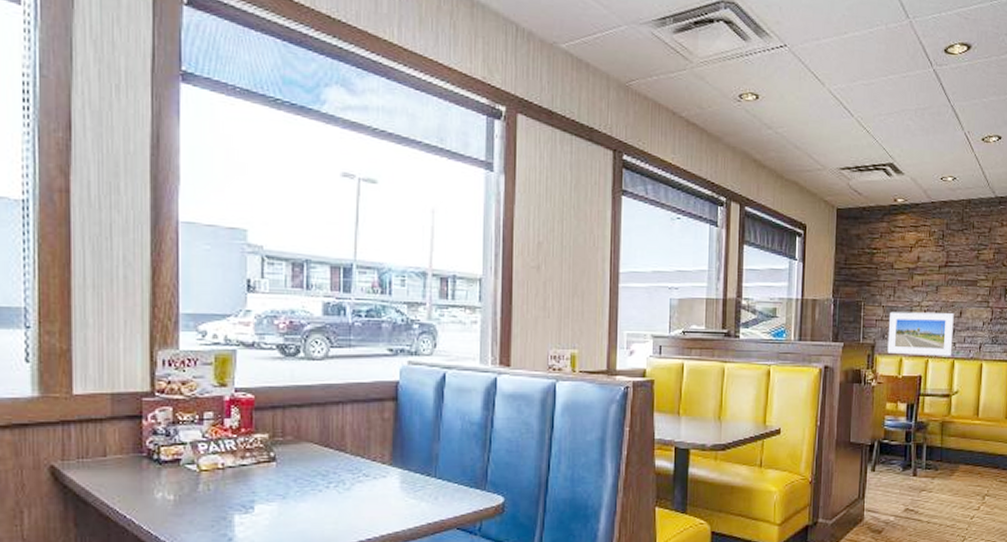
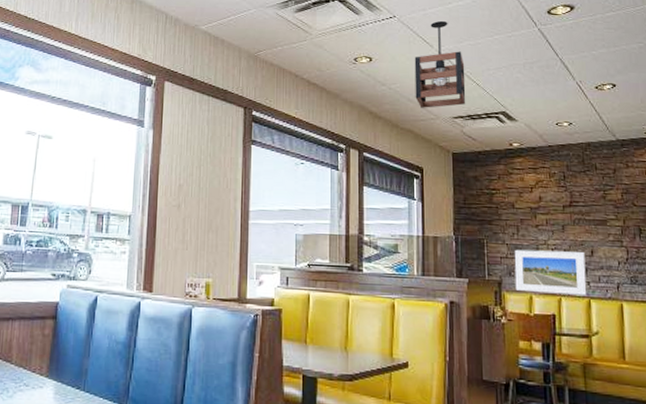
pendant light: none [802,53,856,157] -> present [414,20,466,108]

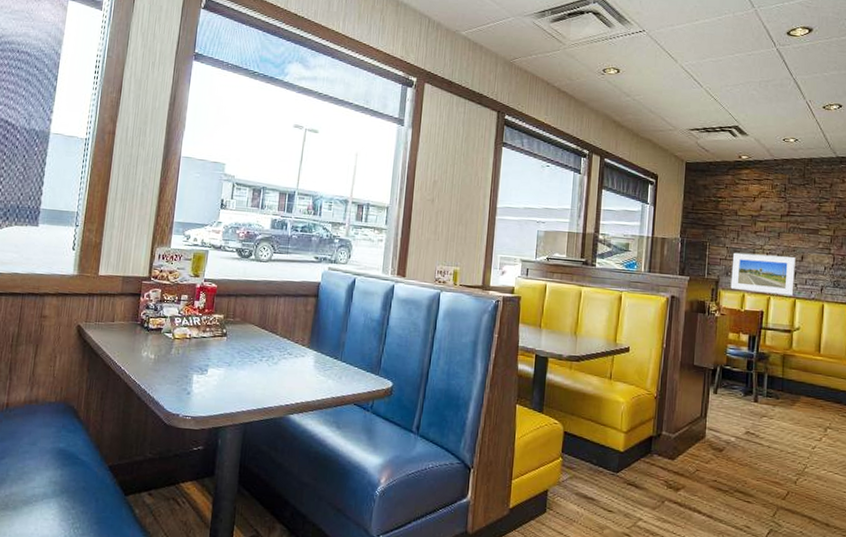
pendant light: present [414,20,466,108] -> none [656,36,705,120]

